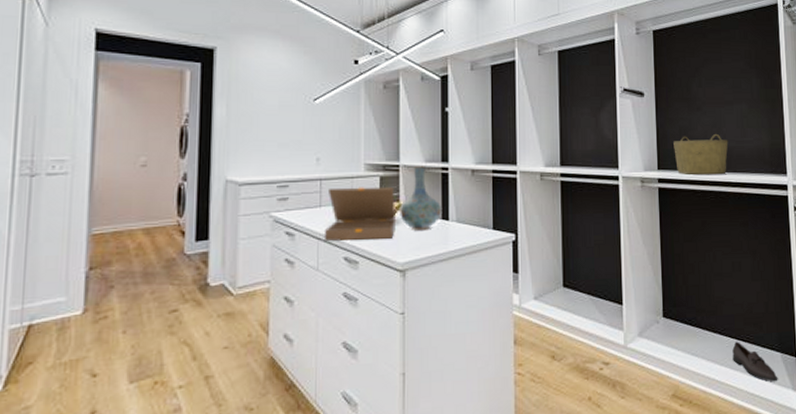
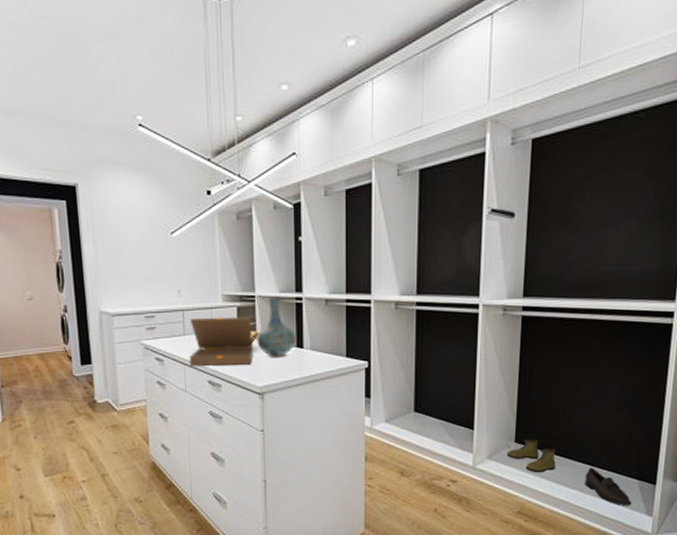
boot: none [656,313,703,350] -> present [506,439,556,473]
basket: present [673,133,728,175] -> none [543,256,609,303]

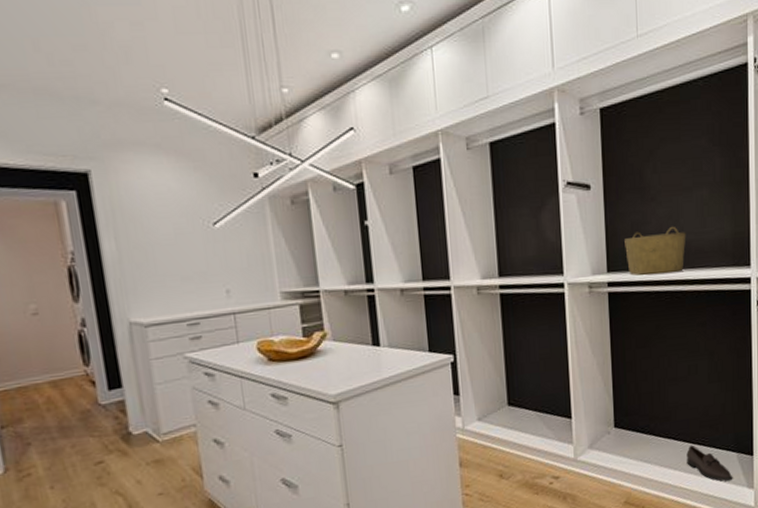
jewelry box: present [190,316,253,366] -> none [245,314,323,379]
vase: present [257,296,296,357] -> none [325,289,371,360]
boot: present [506,439,556,473] -> none [607,422,656,458]
basket: none [543,256,609,303] -> present [624,226,686,276]

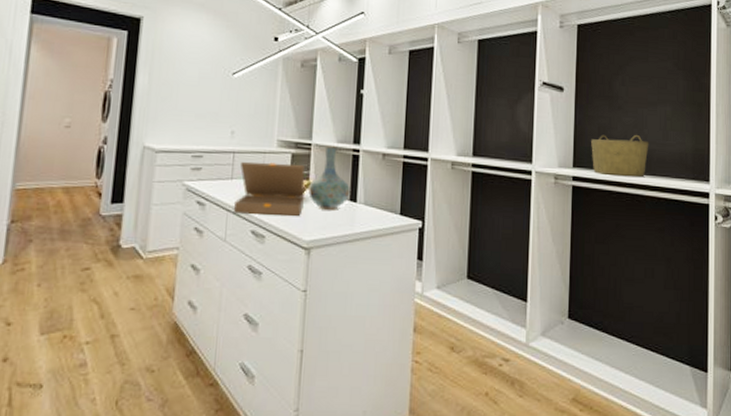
jewelry box: none [245,314,323,379] -> present [234,161,305,216]
vase: none [325,289,371,360] -> present [308,146,350,210]
loafer: present [686,445,733,482] -> none [639,350,686,396]

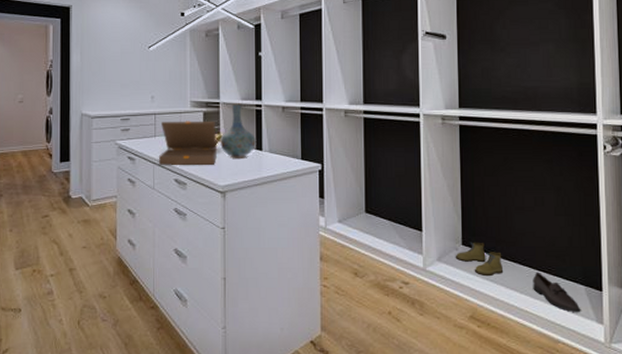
boot: none [560,315,609,355] -> present [455,242,503,277]
basket: present [591,134,649,178] -> none [475,73,533,114]
loafer: none [639,350,686,396] -> present [533,272,581,313]

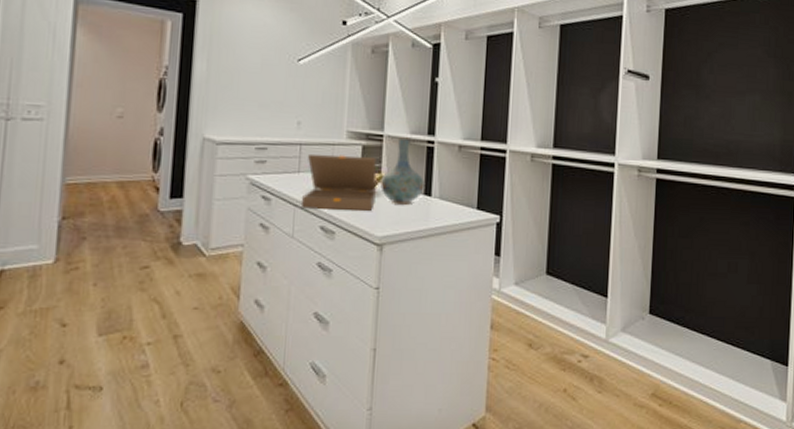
boot: present [455,242,503,277] -> none [640,310,690,350]
loafer: present [533,272,581,313] -> none [719,344,766,390]

